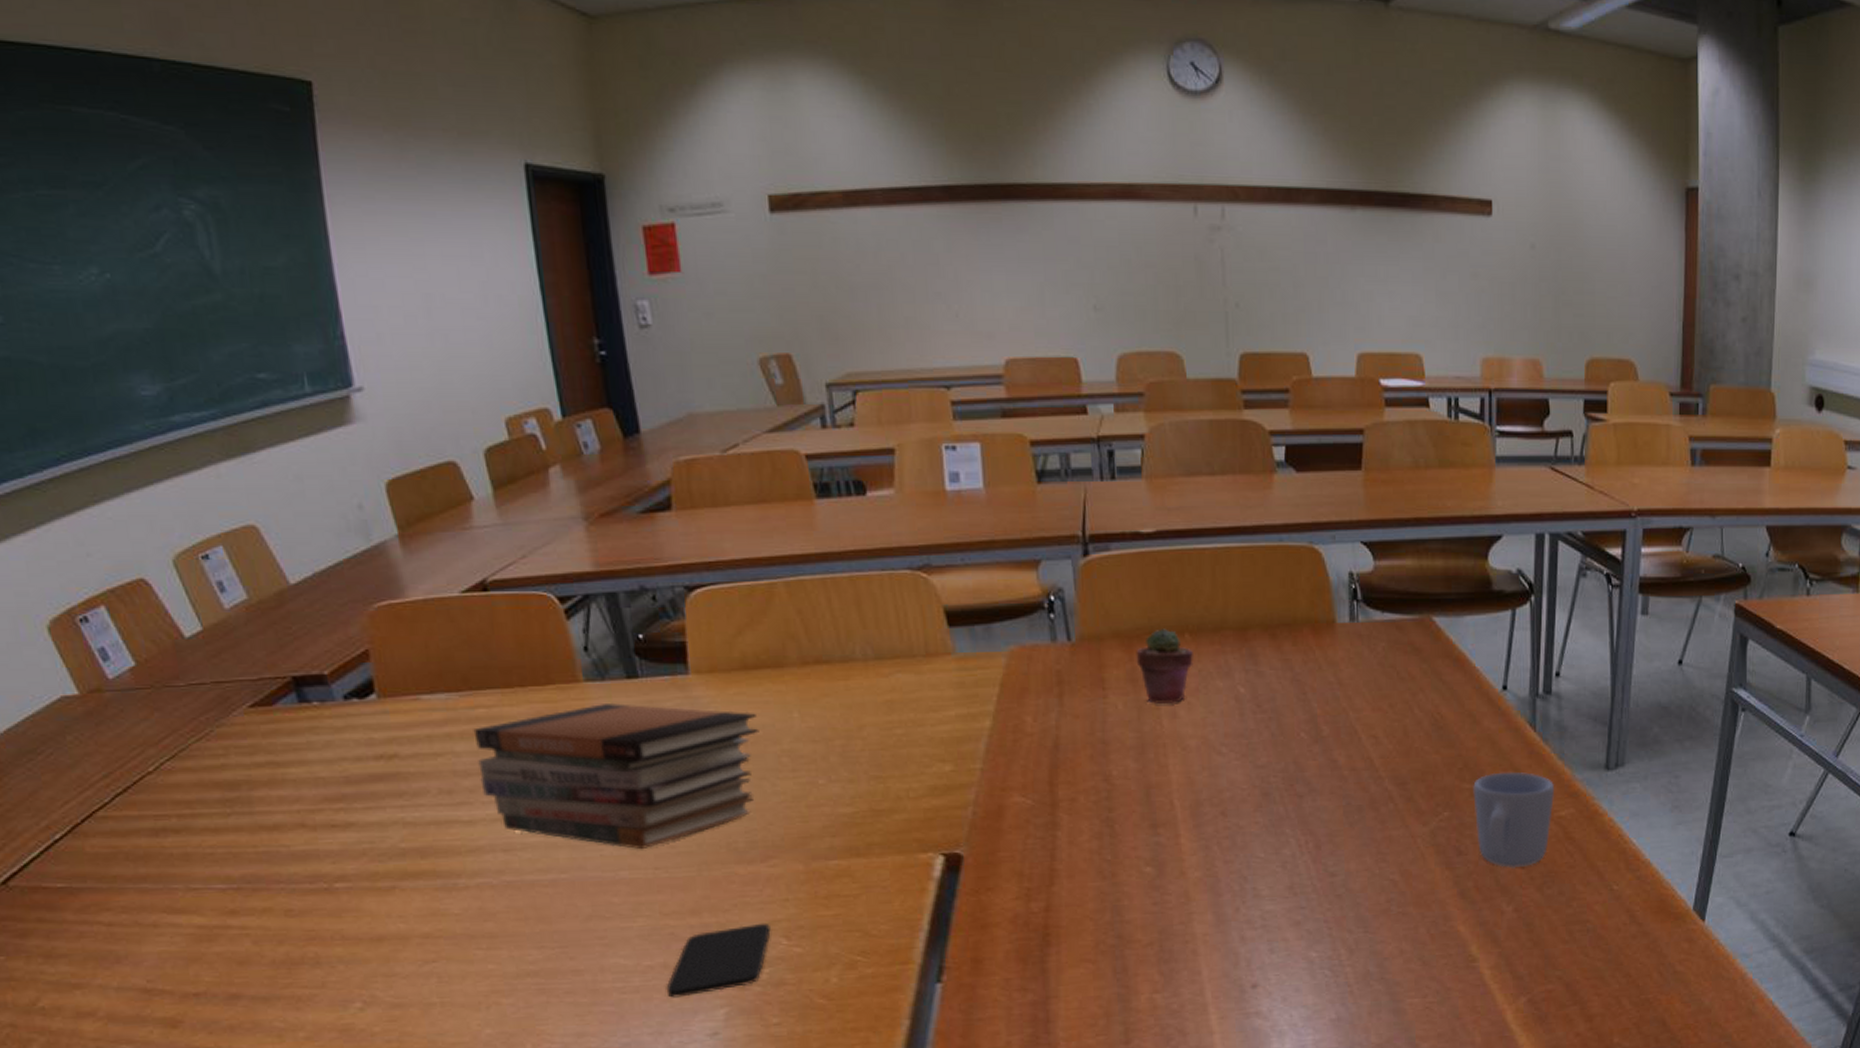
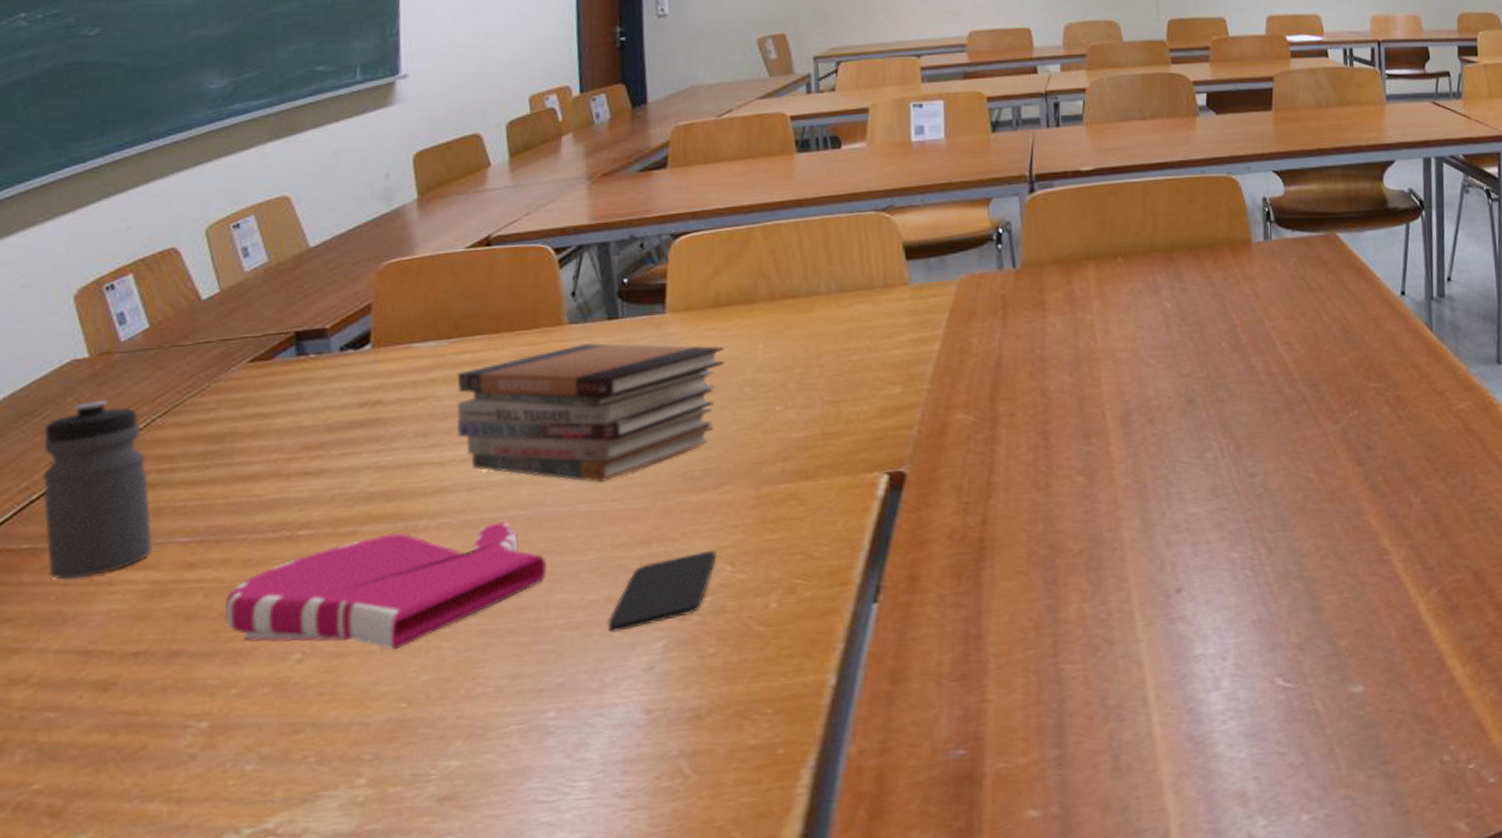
water bottle: none [51,739,190,920] -> present [42,399,153,580]
book: none [275,884,598,1004] -> present [223,521,547,650]
potted succulent: present [1136,628,1193,704] -> none [1073,253,1125,322]
mug: present [1473,772,1555,869] -> none [1378,370,1453,461]

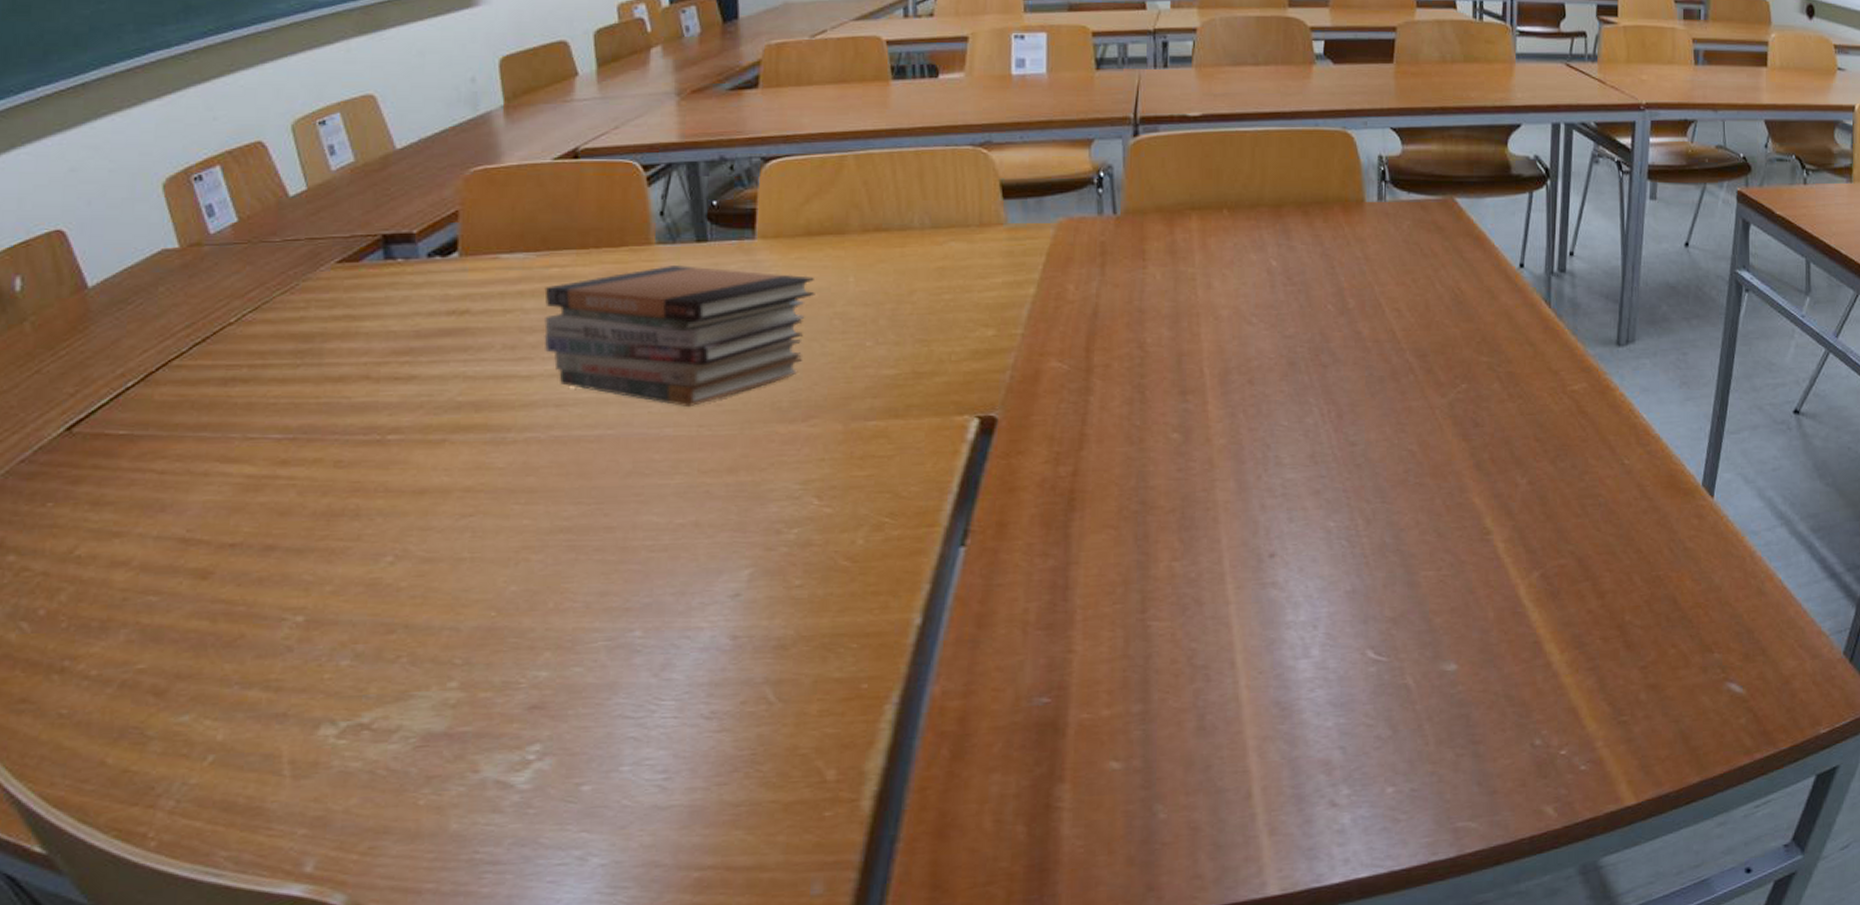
water bottle: present [42,399,153,580] -> none [137,291,246,468]
book: present [223,521,547,650] -> none [316,440,635,560]
smartphone: present [607,550,716,633] -> none [694,482,804,557]

